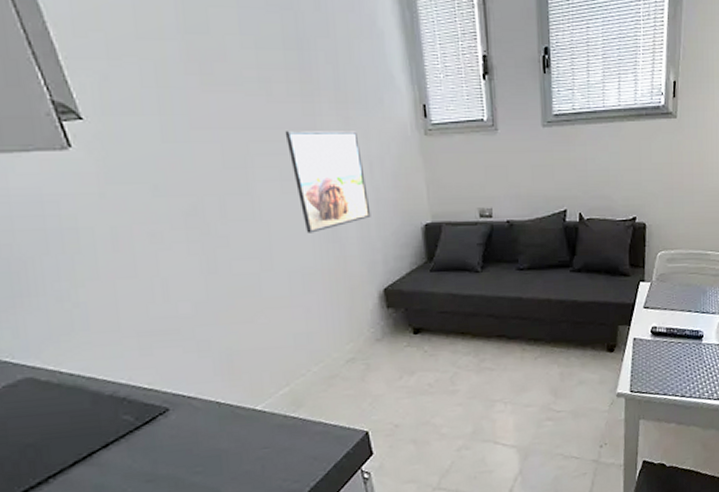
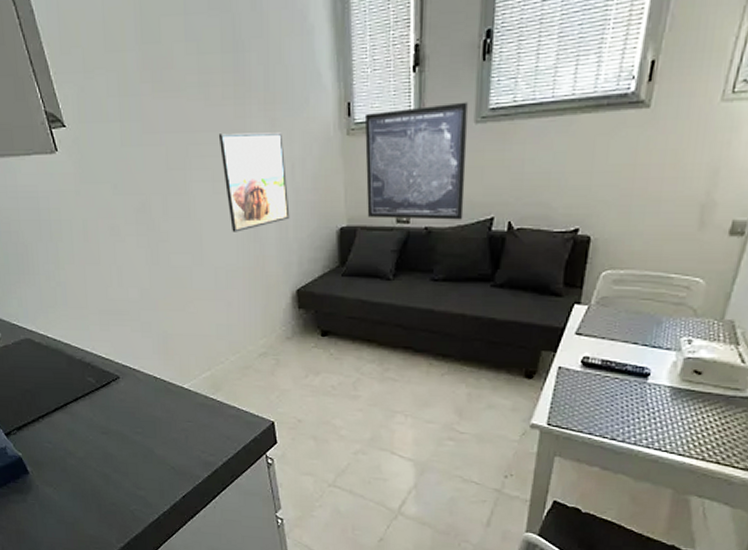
wall art: none [440,108,540,214] -> present [364,102,469,220]

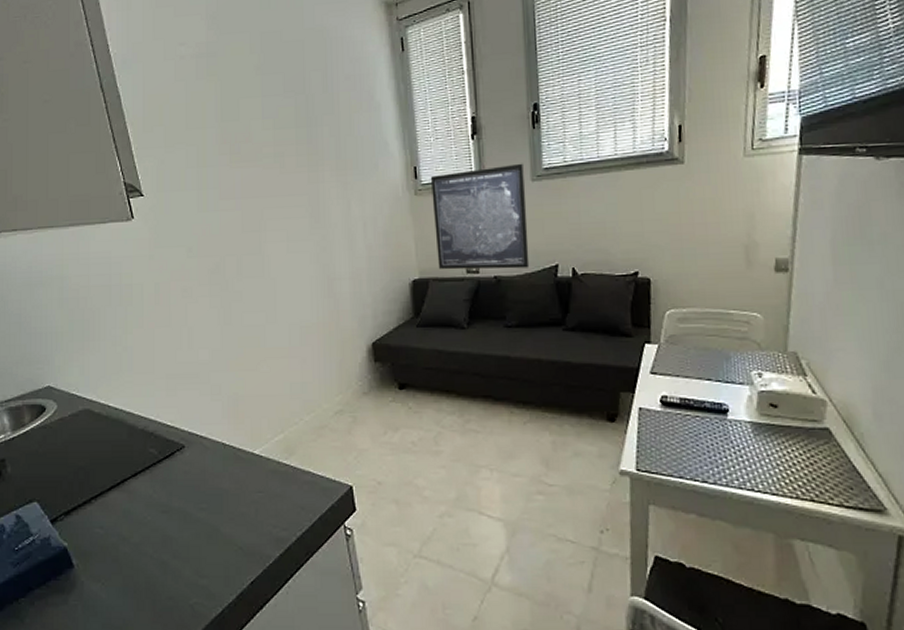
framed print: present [218,132,290,232] -> none [293,194,363,289]

